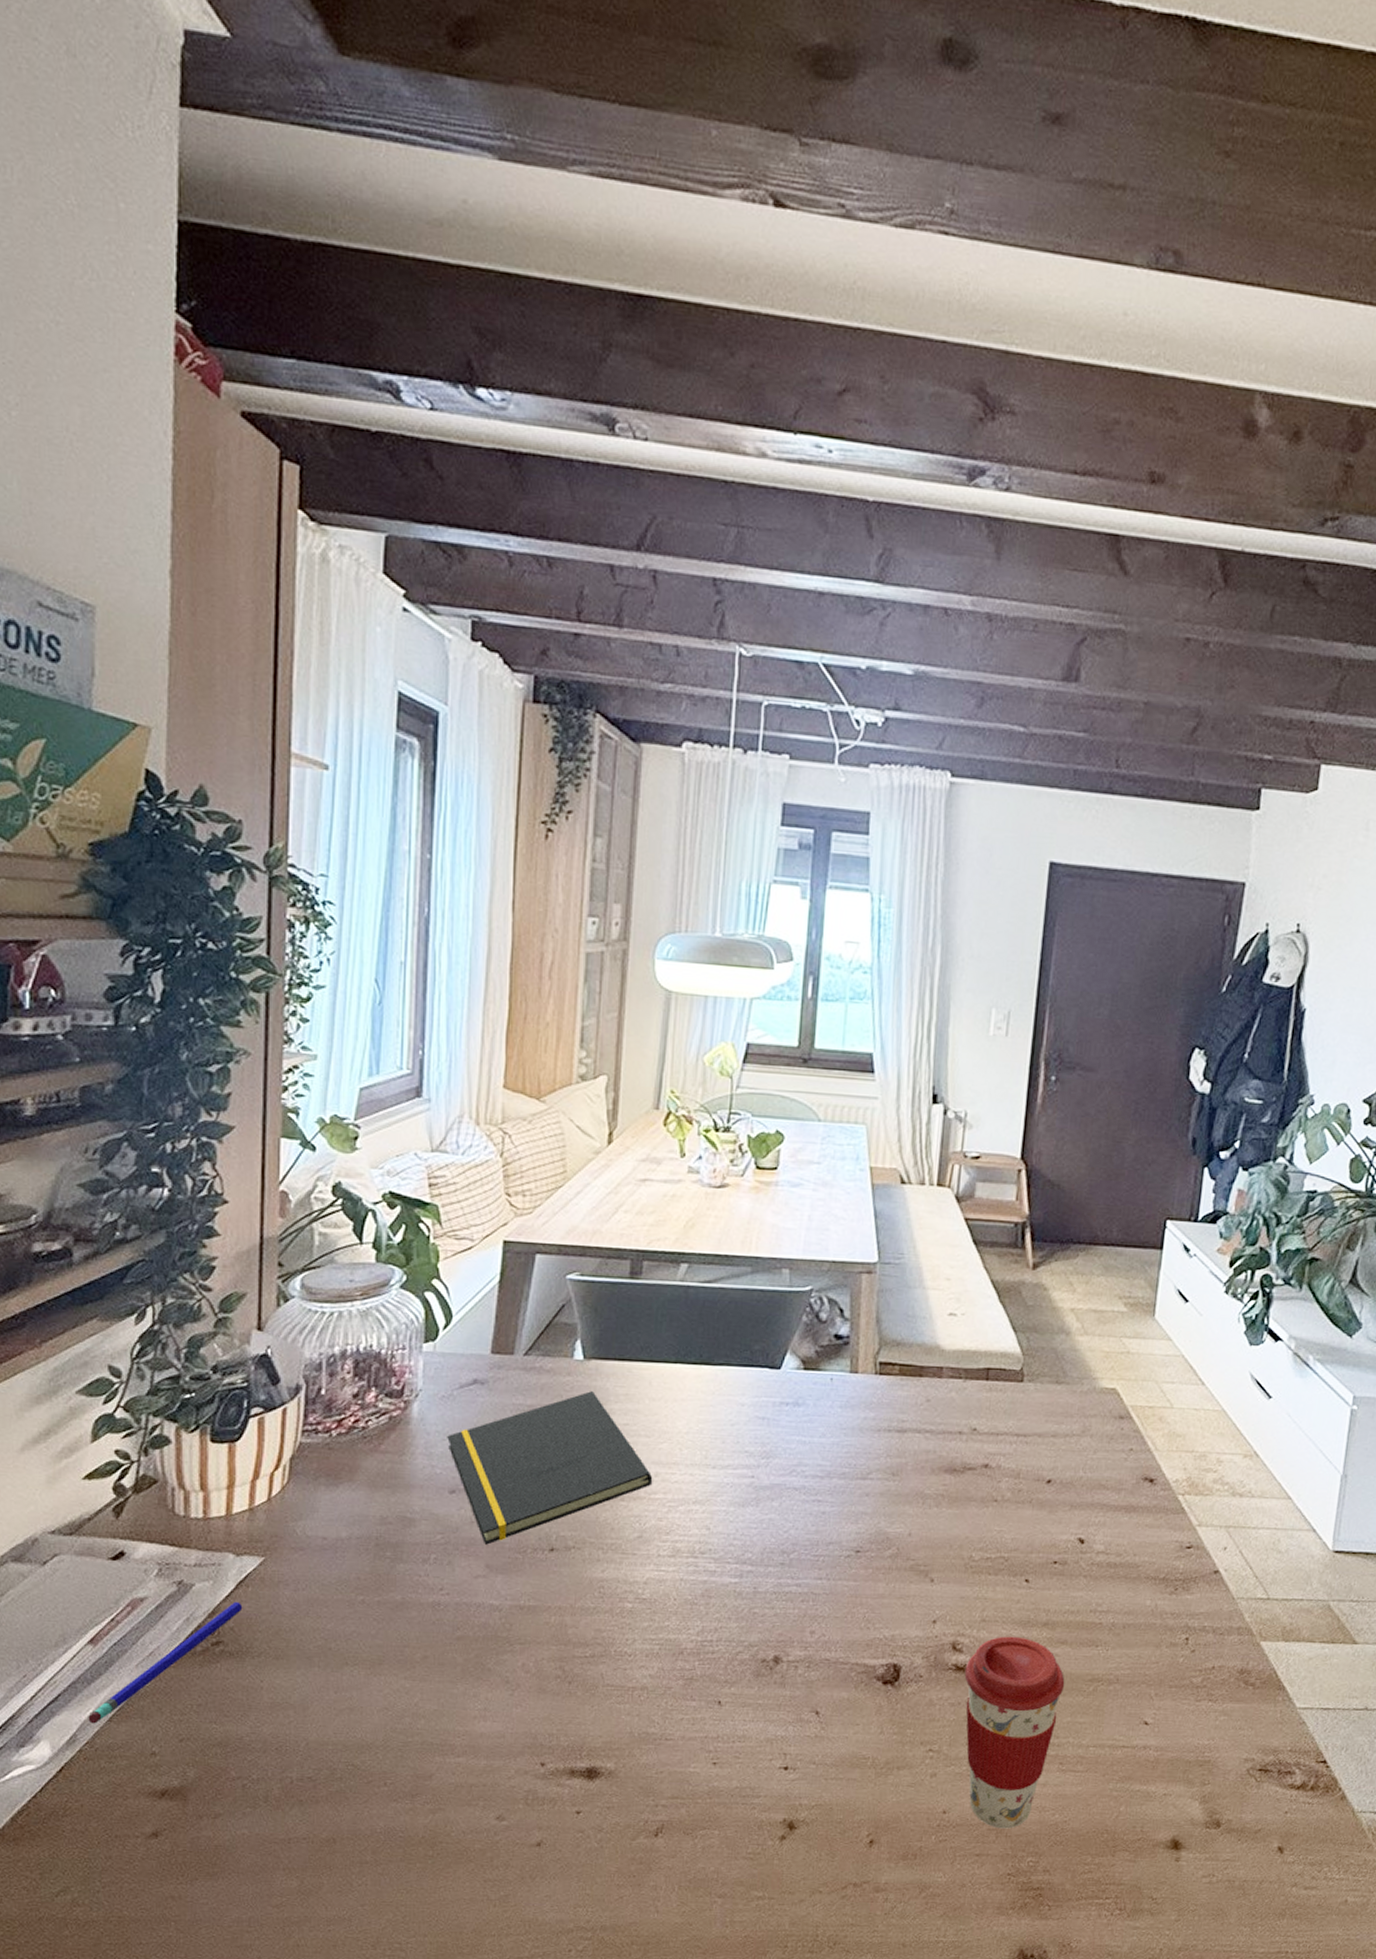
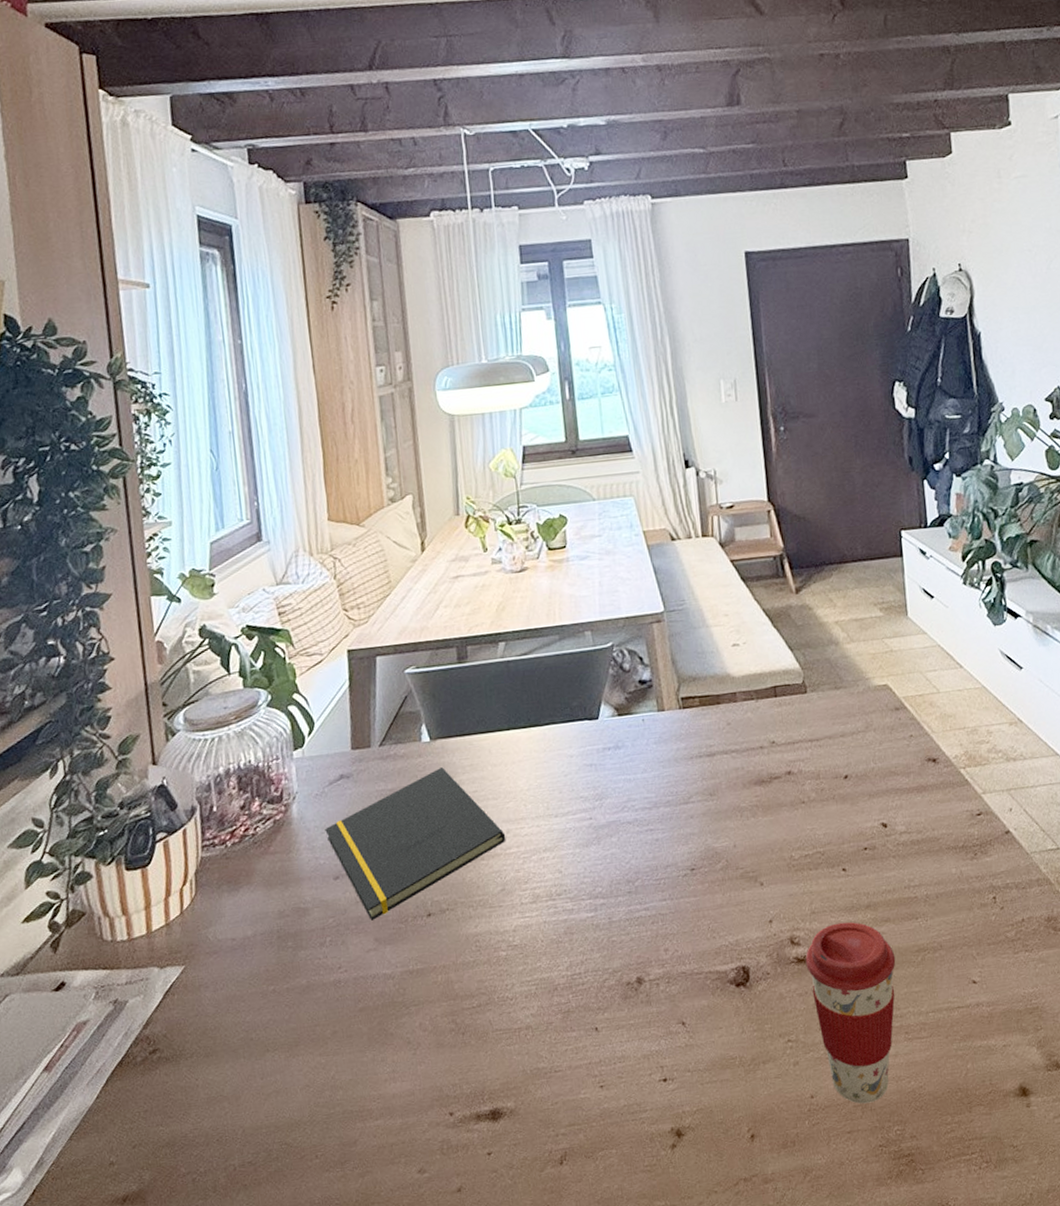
pen: present [88,1601,243,1724] -> none [51,1010,172,1145]

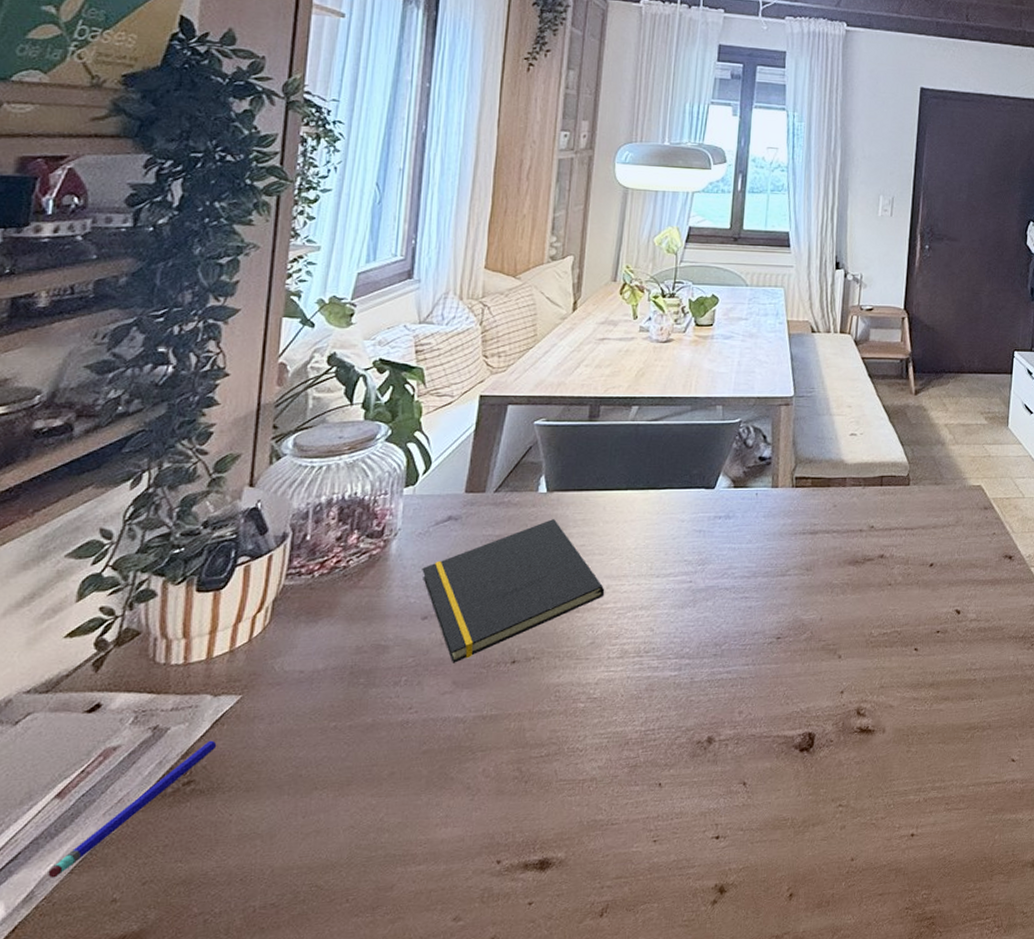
pen: none [51,1010,172,1145] -> present [48,740,217,878]
coffee cup: present [805,922,896,1104] -> none [867,698,948,868]

